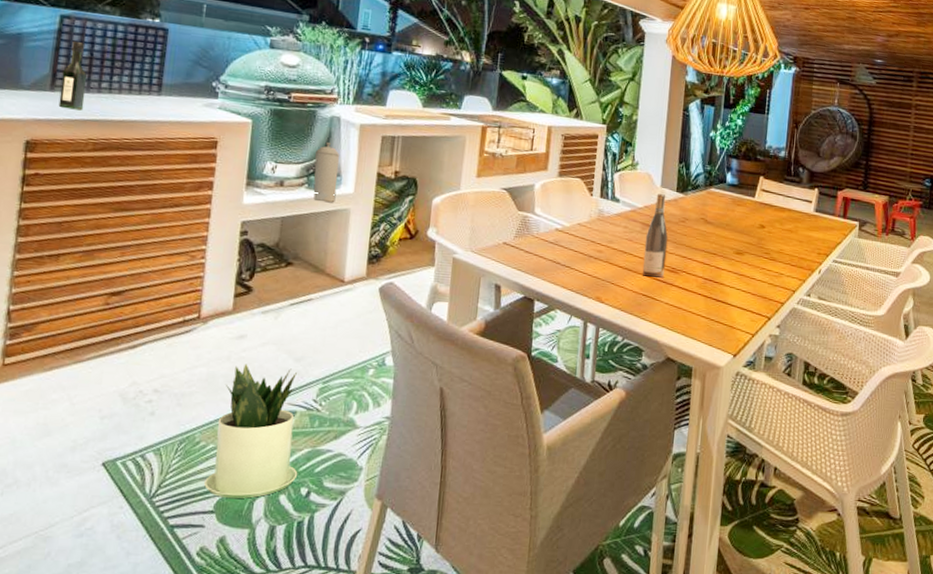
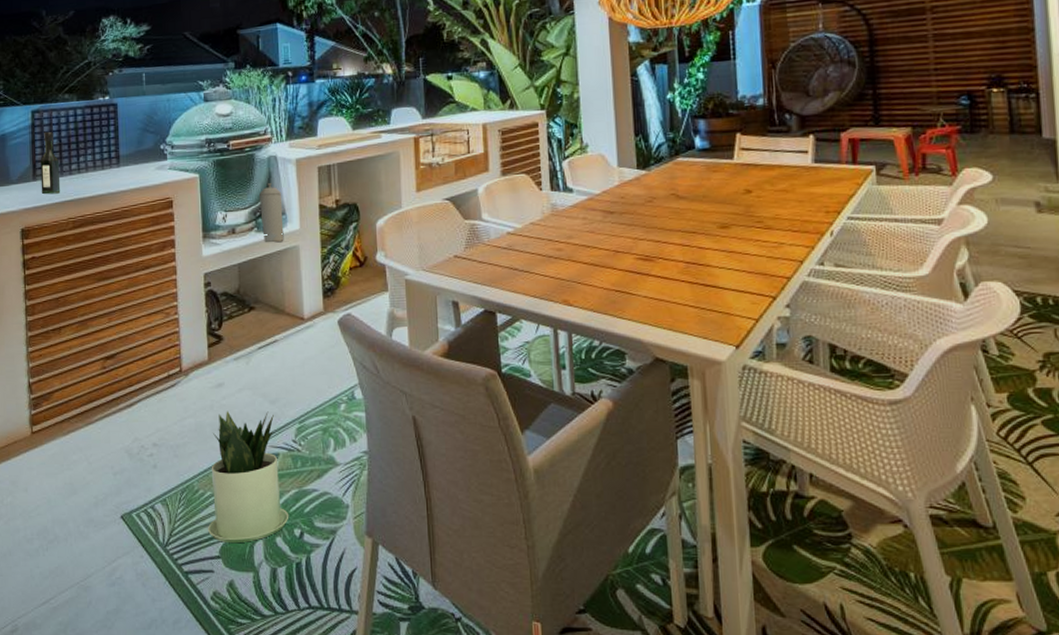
wine bottle: present [642,194,669,278] -> none [608,174,638,270]

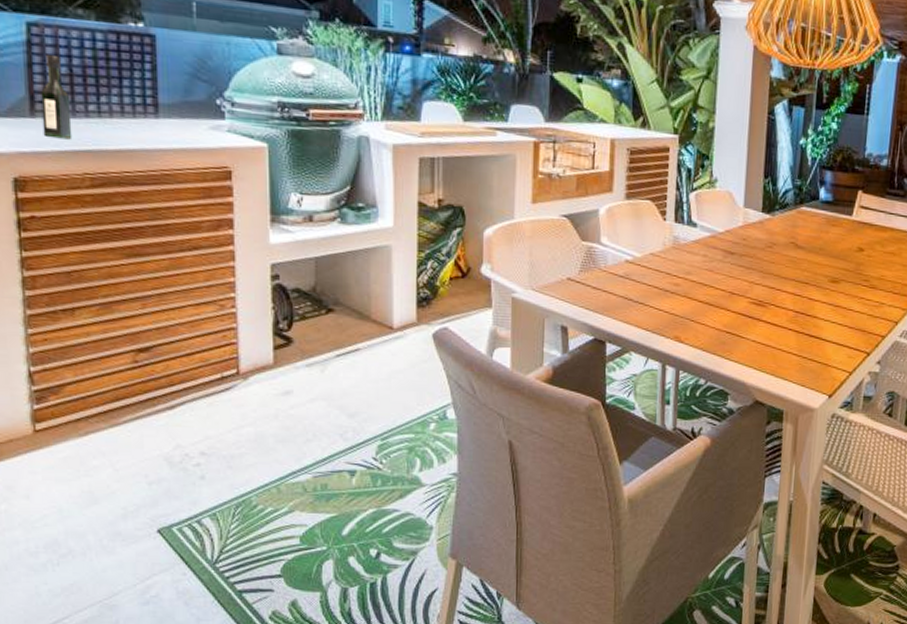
planter: present [208,411,289,542] -> none [268,422,365,561]
canister: present [259,183,284,243] -> none [345,168,374,239]

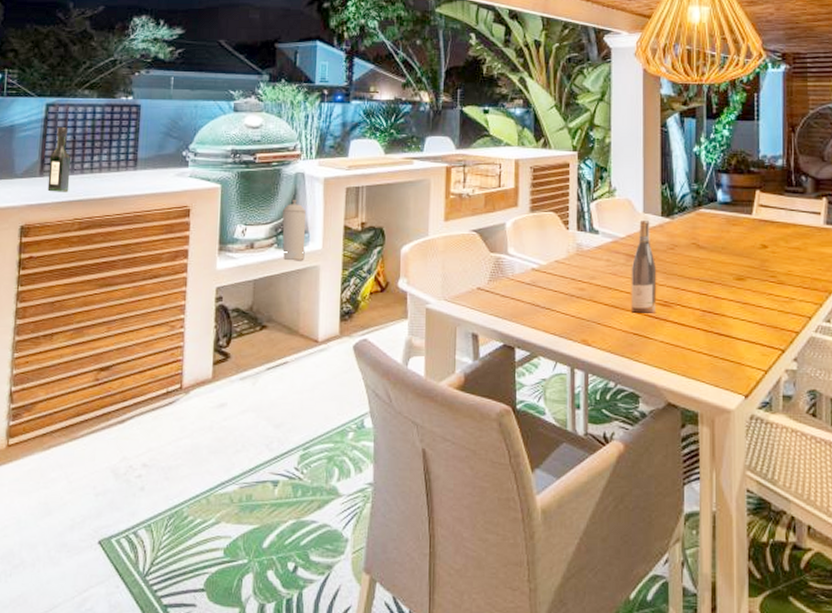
canister: none [345,168,374,239] -> present [282,200,306,261]
wine bottle: none [725,215,754,312] -> present [630,220,657,313]

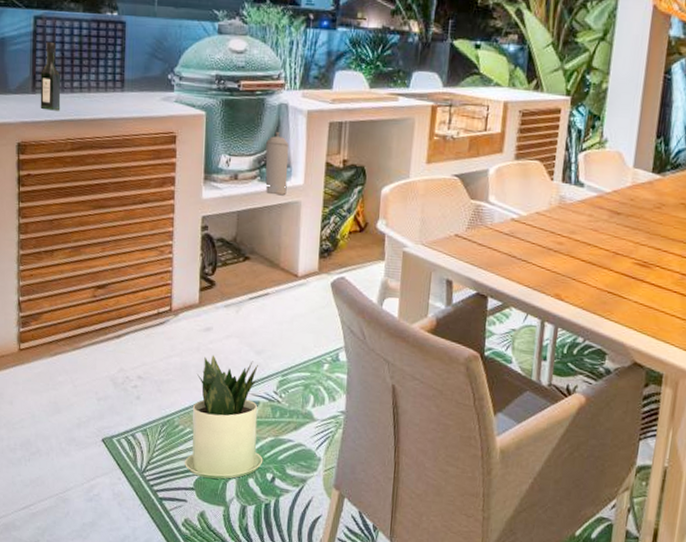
planter: none [194,433,284,575] -> present [185,355,263,479]
wine bottle: present [630,220,657,313] -> none [608,176,641,273]

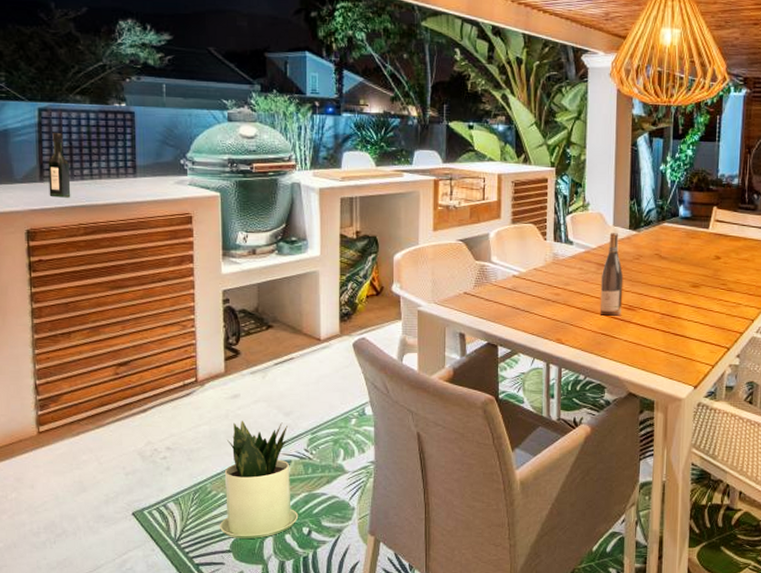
canister: present [265,132,289,196] -> none [282,209,304,267]
wine bottle: none [608,176,641,273] -> present [599,233,624,316]

